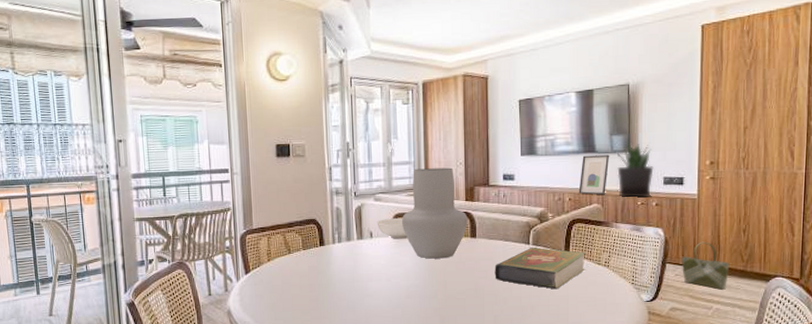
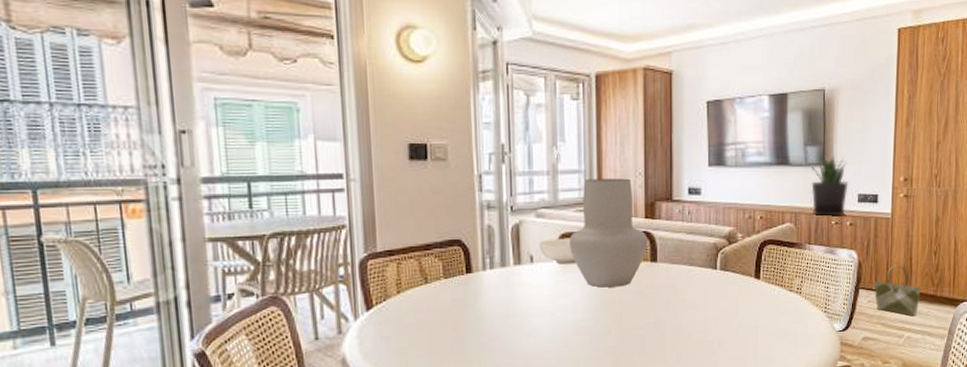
book: present [494,247,585,290] -> none [677,272,777,321]
picture frame: present [578,155,610,195] -> none [770,168,804,212]

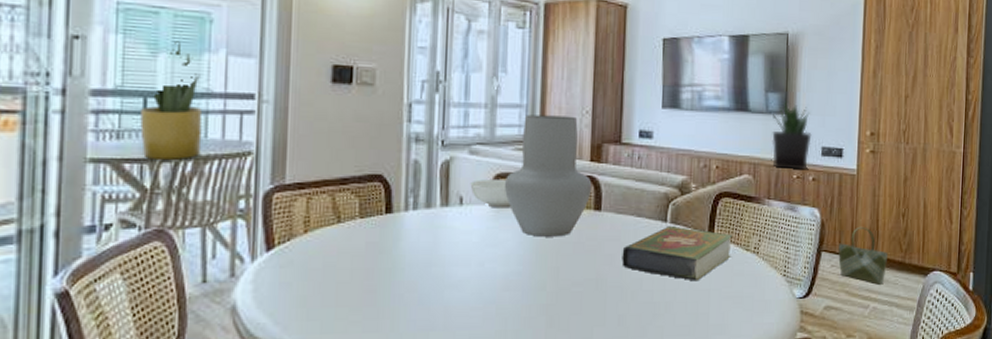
planter: none [246,130,302,236] -> present [140,41,203,160]
book: none [677,272,777,321] -> present [622,225,732,282]

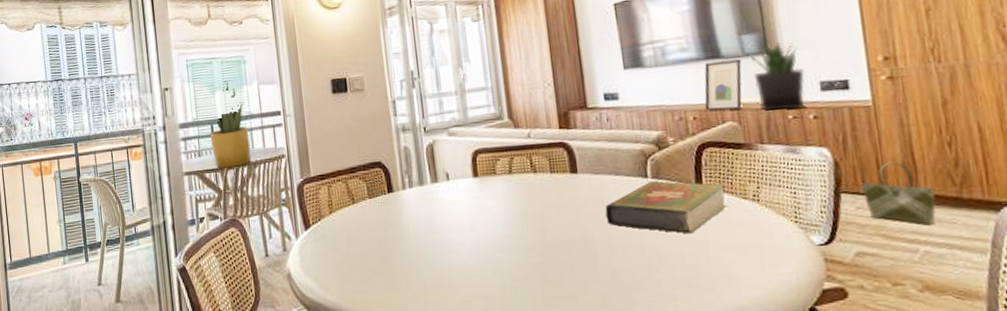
bowl: present [470,178,511,208] -> none [453,153,492,180]
vase: present [504,114,592,237] -> none [482,90,566,202]
picture frame: none [727,114,765,163] -> present [704,59,742,111]

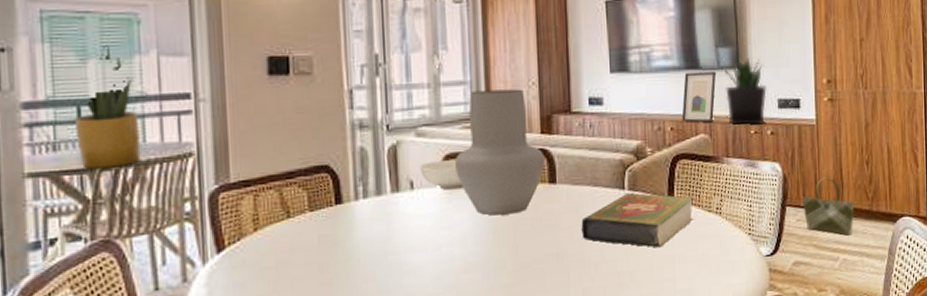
bowl: none [453,153,492,180] -> present [419,158,463,190]
vase: none [482,90,566,202] -> present [454,89,545,216]

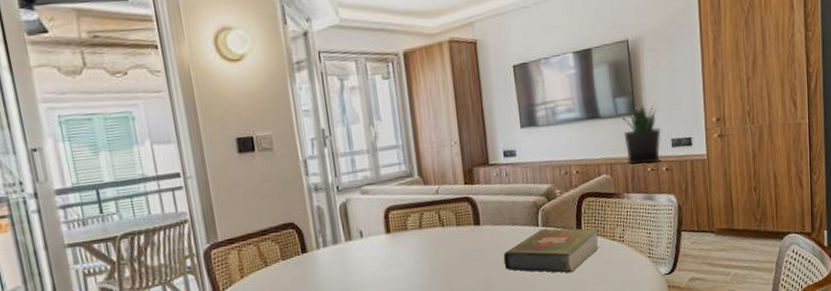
planter: present [75,45,141,169] -> none [96,139,149,238]
bowl: present [419,158,463,190] -> none [366,210,403,236]
vase: present [454,89,545,216] -> none [394,148,470,255]
picture frame: present [681,71,717,122] -> none [585,119,615,165]
shopping bag: present [803,177,854,236] -> none [697,204,744,254]

